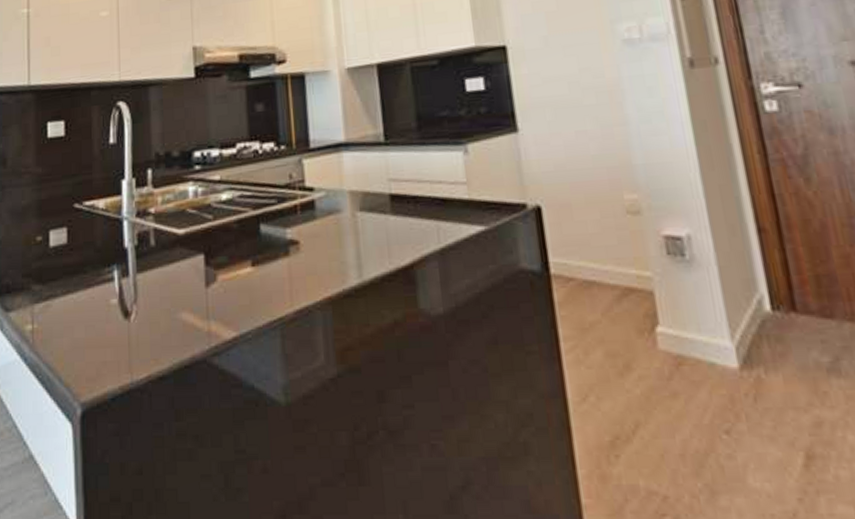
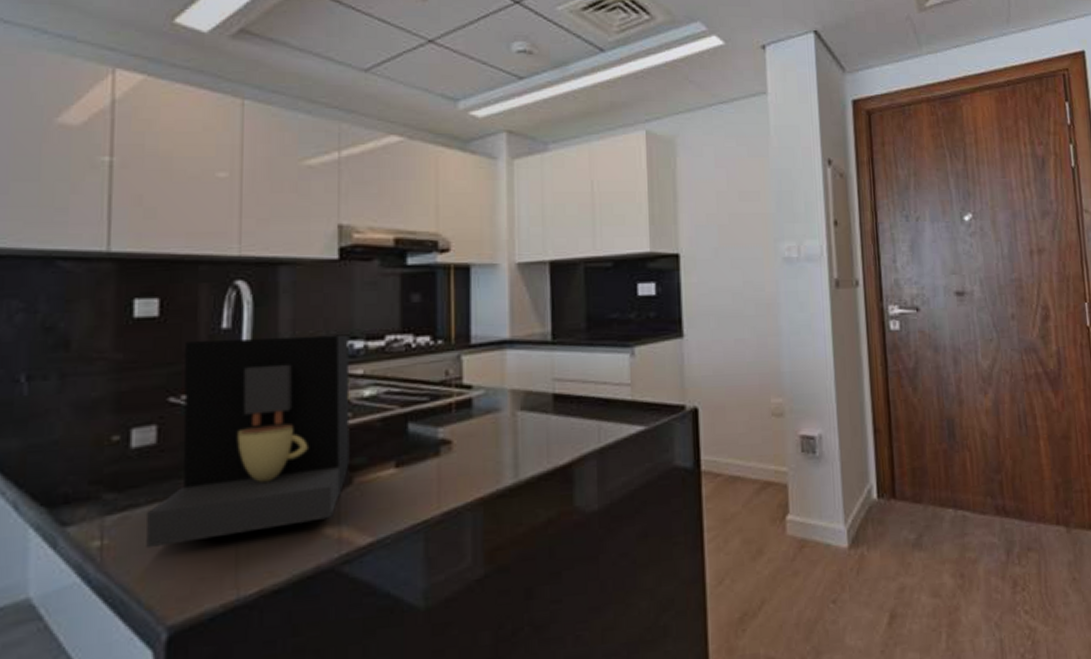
coffee maker: none [63,144,213,334] -> present [146,334,350,549]

